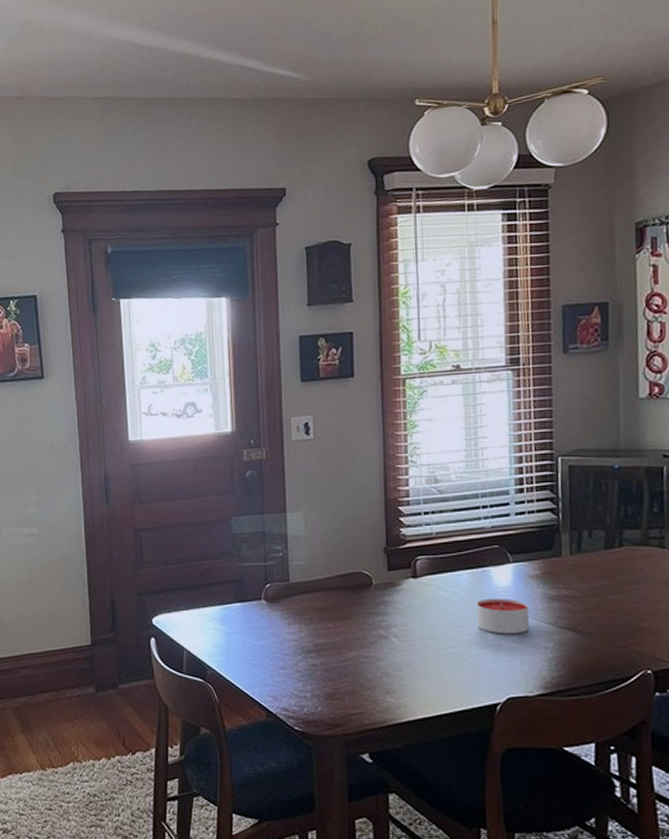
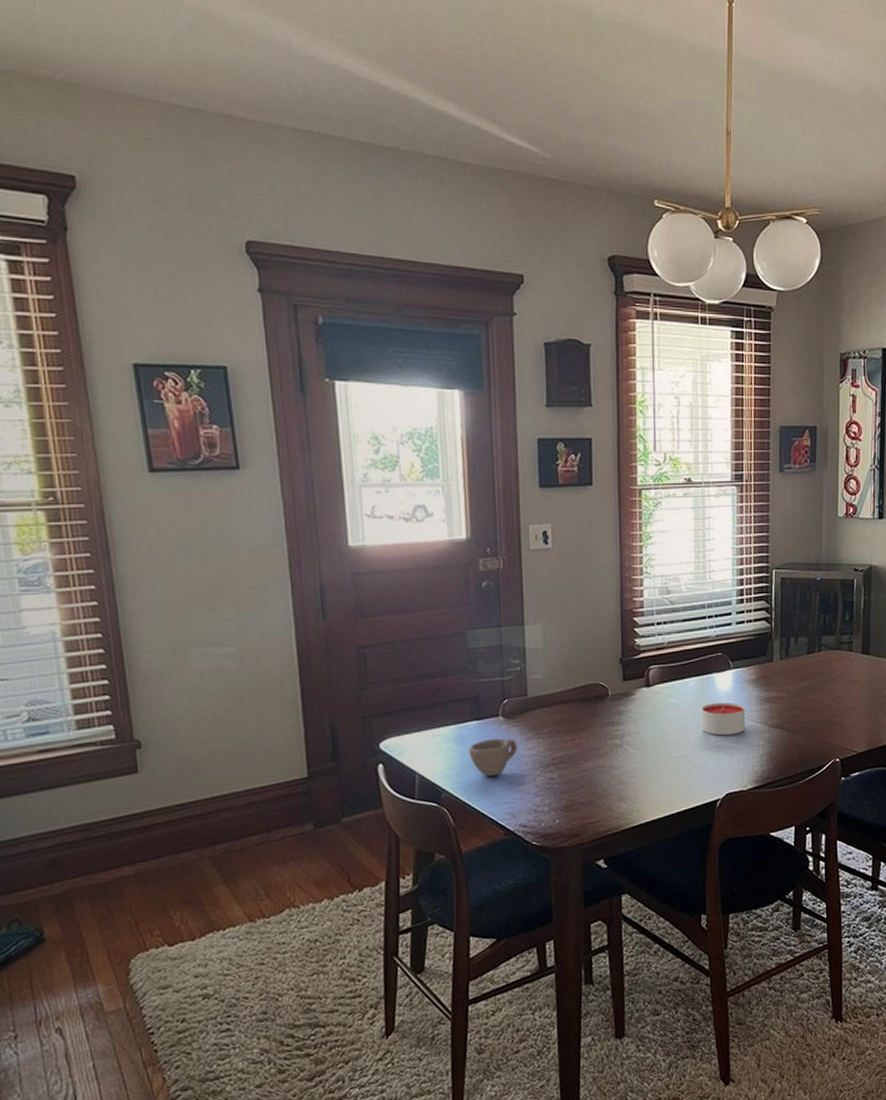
cup: none [232,621,279,658] -> present [468,738,517,777]

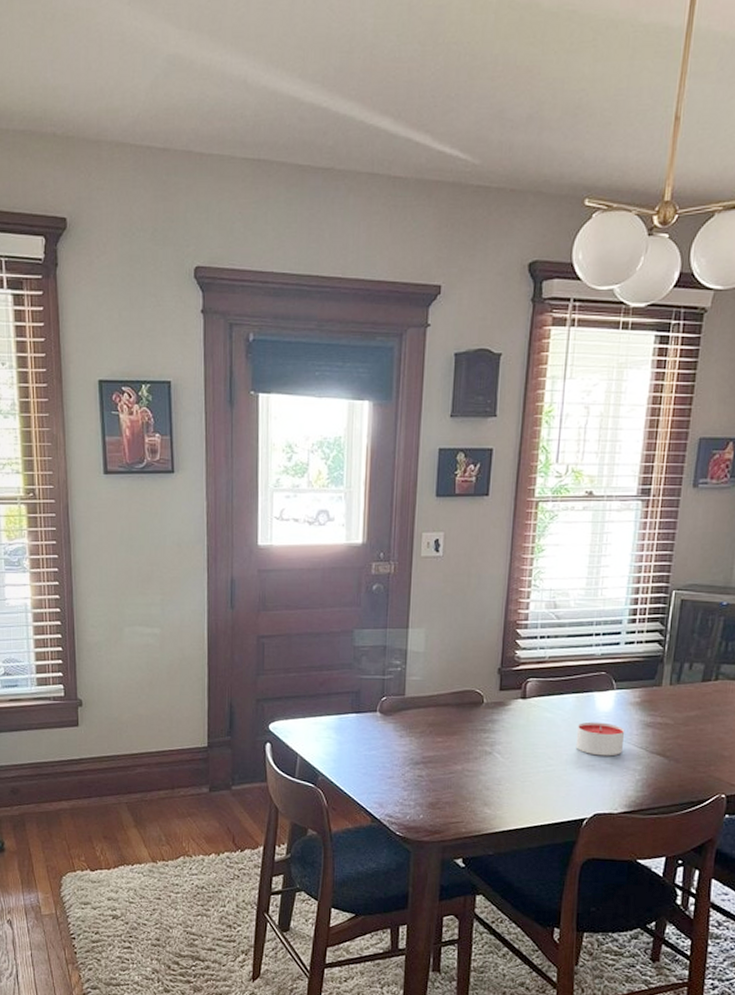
cup: present [468,738,517,777] -> none [346,731,391,767]

